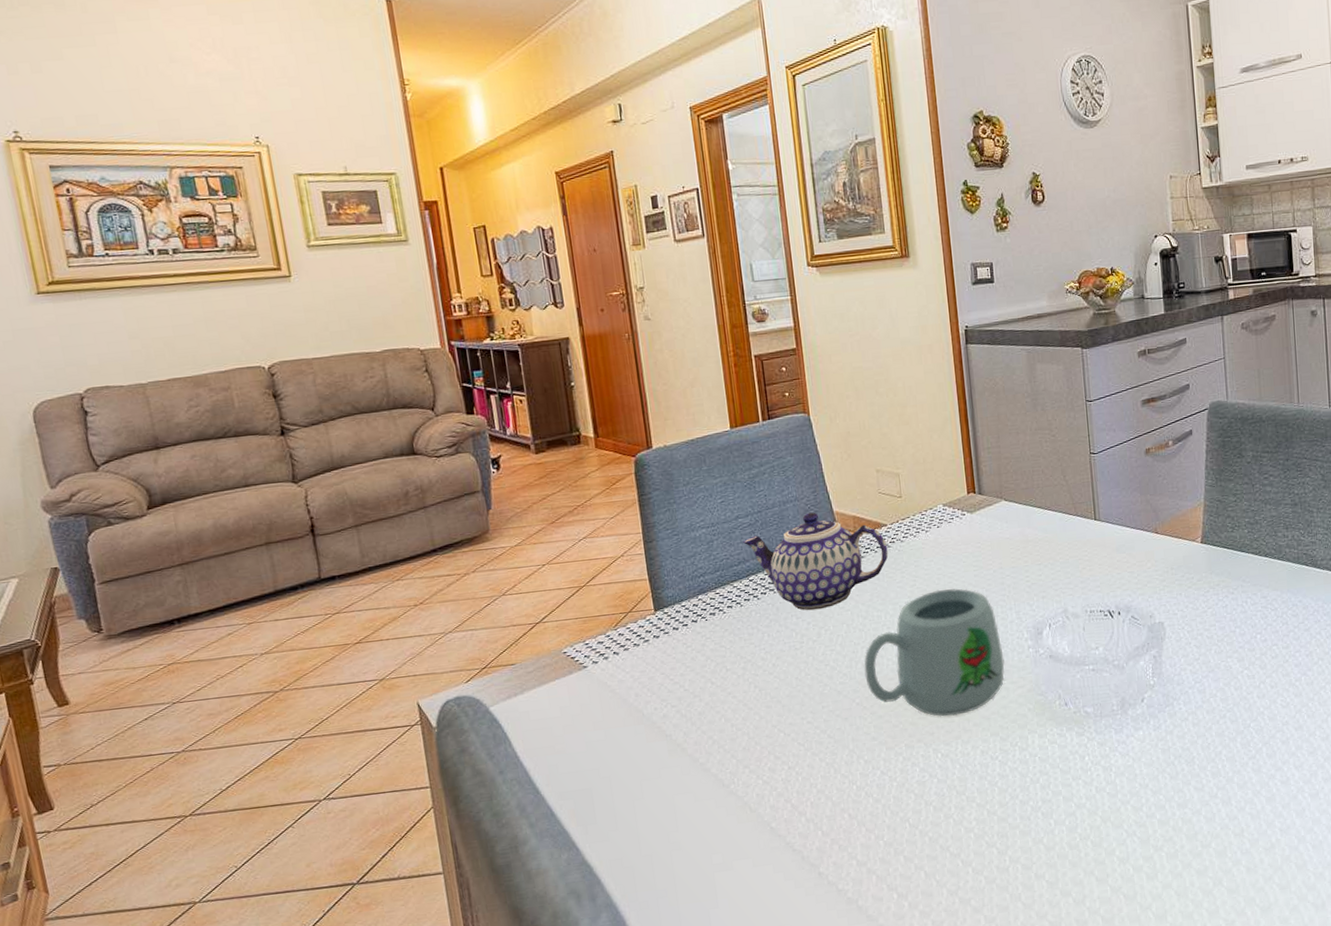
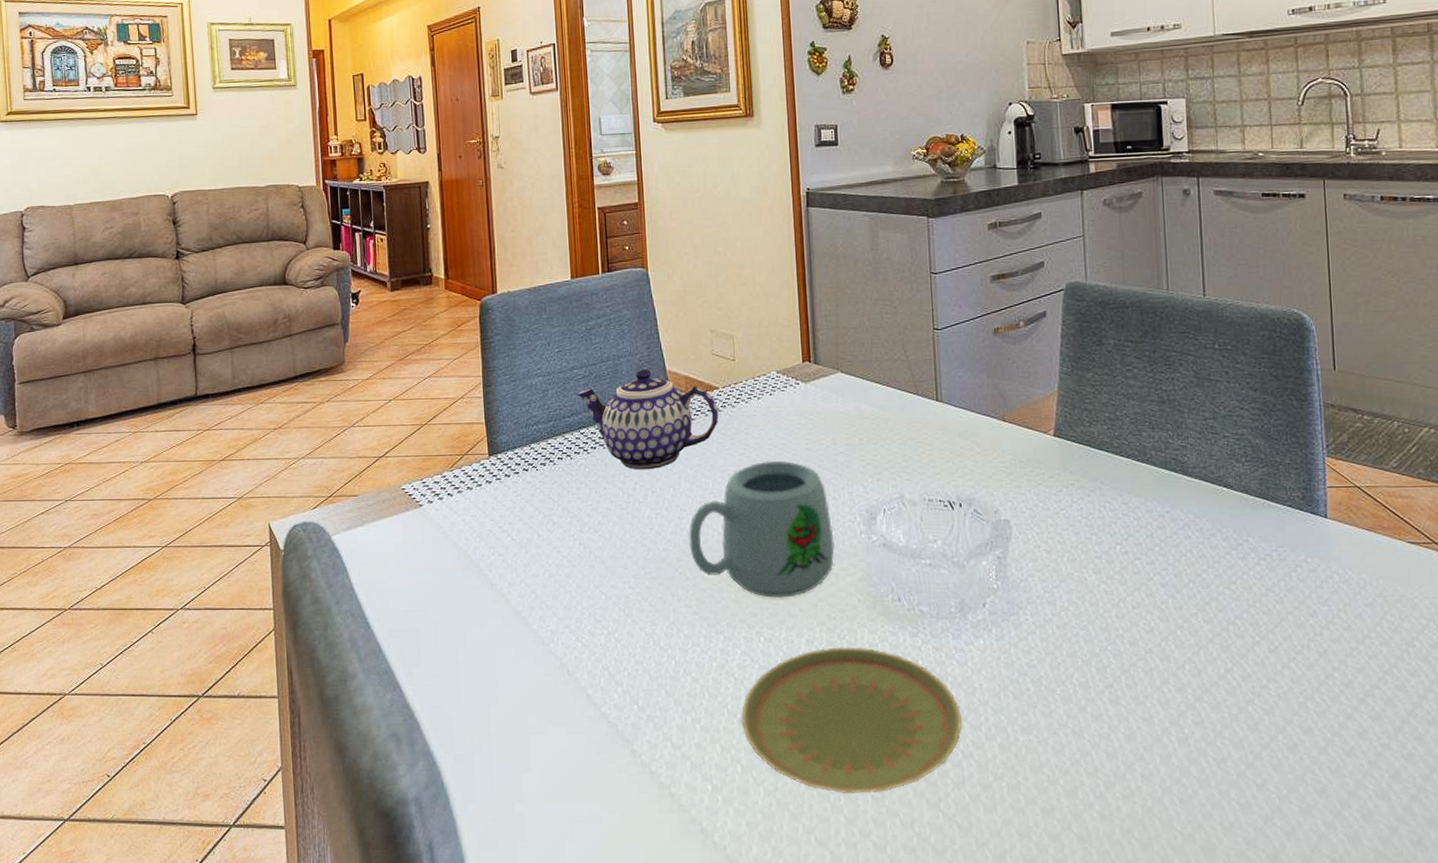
plate: none [922,751,1126,884] -> present [741,647,962,795]

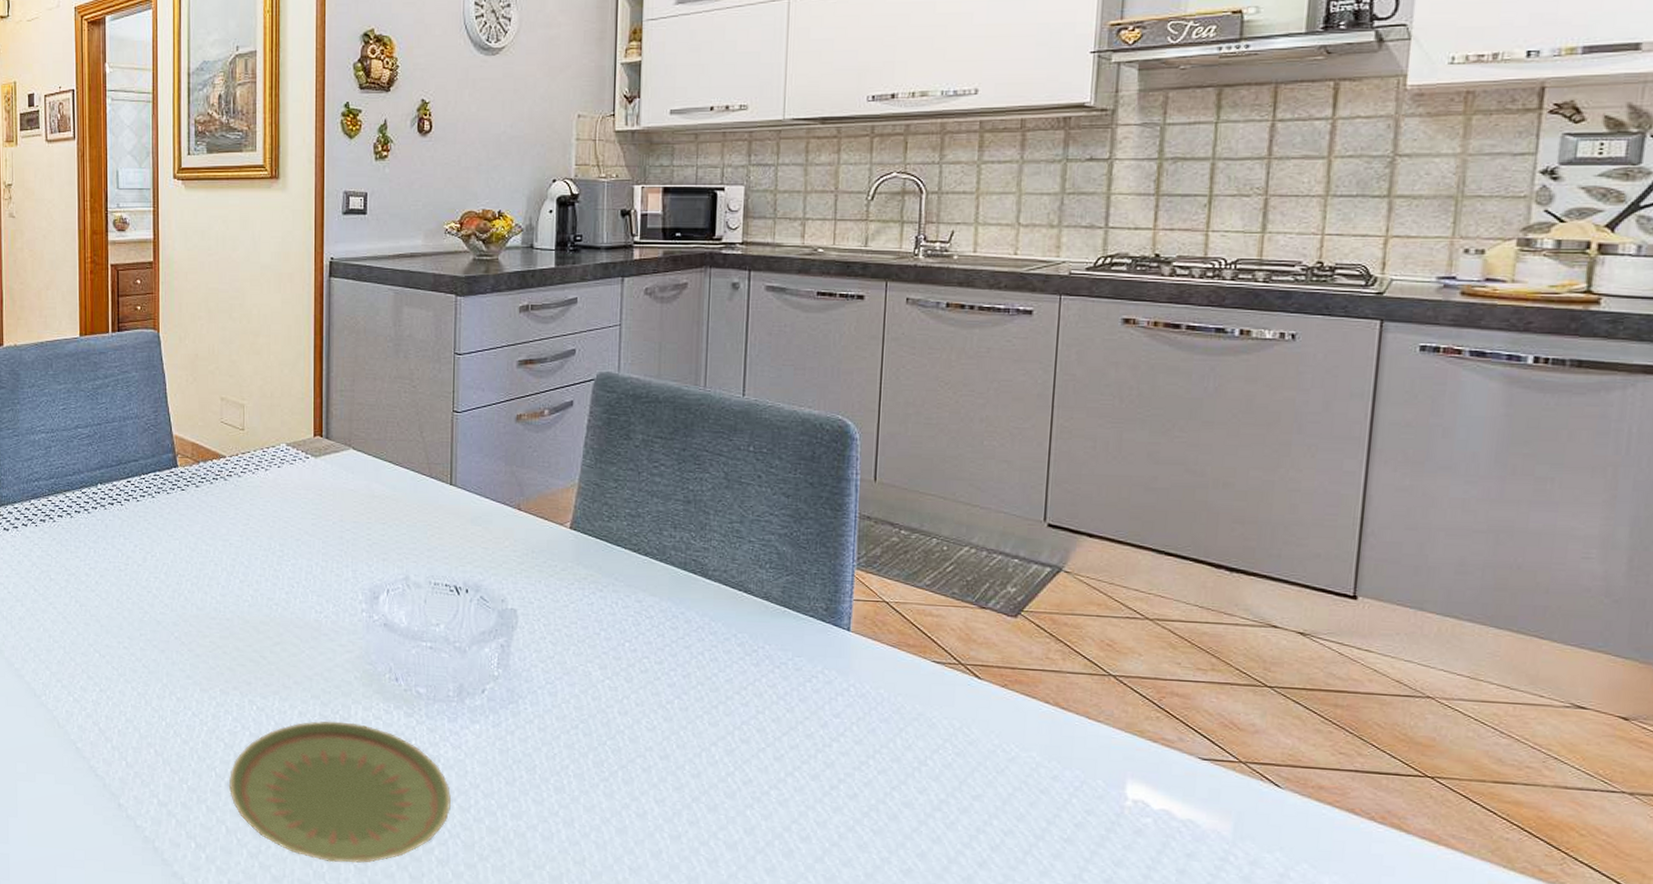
teapot: present [575,369,719,470] -> none [78,432,224,534]
mug: present [689,461,835,598] -> none [187,533,334,669]

